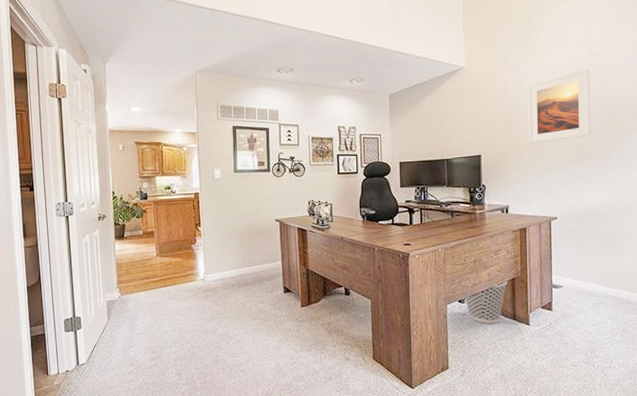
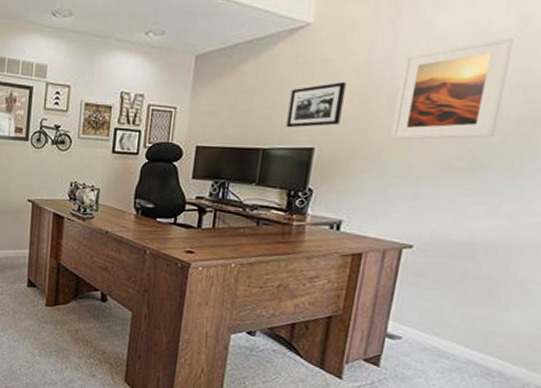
picture frame: none [459,106,495,142] -> present [286,81,347,128]
wastebasket: present [465,279,507,324] -> none [257,316,321,369]

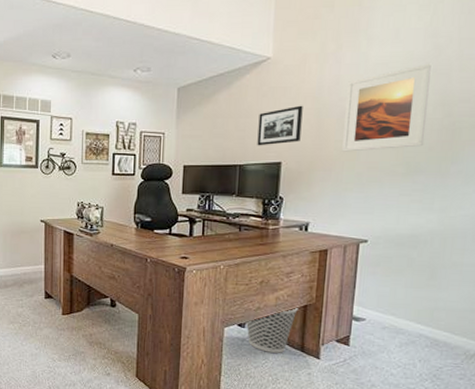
wastebasket: none [257,316,321,369] -> present [246,306,298,353]

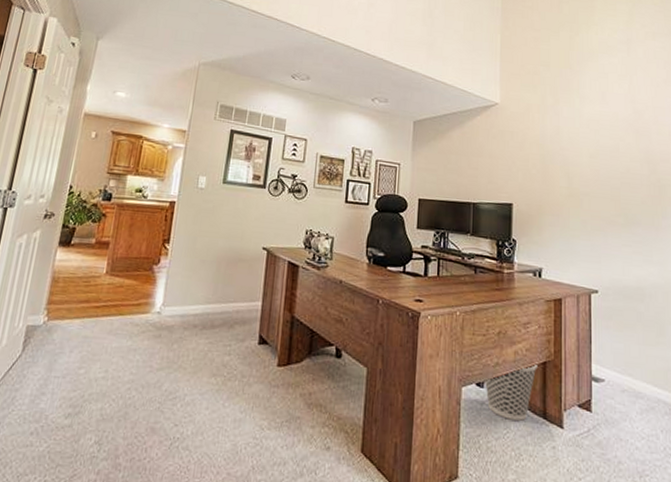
picture frame: present [257,105,303,146] -> none [489,150,529,186]
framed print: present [342,63,433,152] -> none [567,124,637,200]

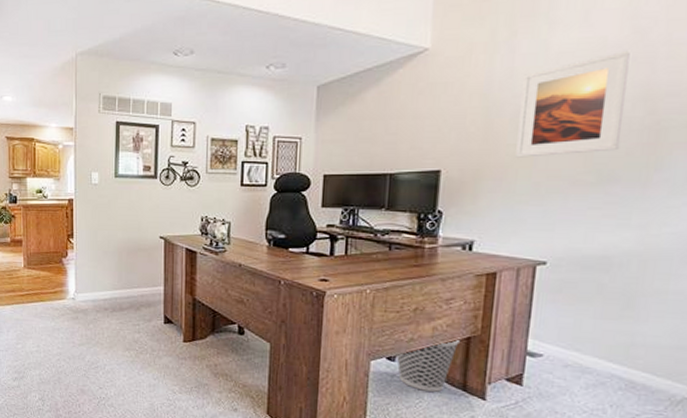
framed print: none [567,124,637,200] -> present [516,50,632,158]

